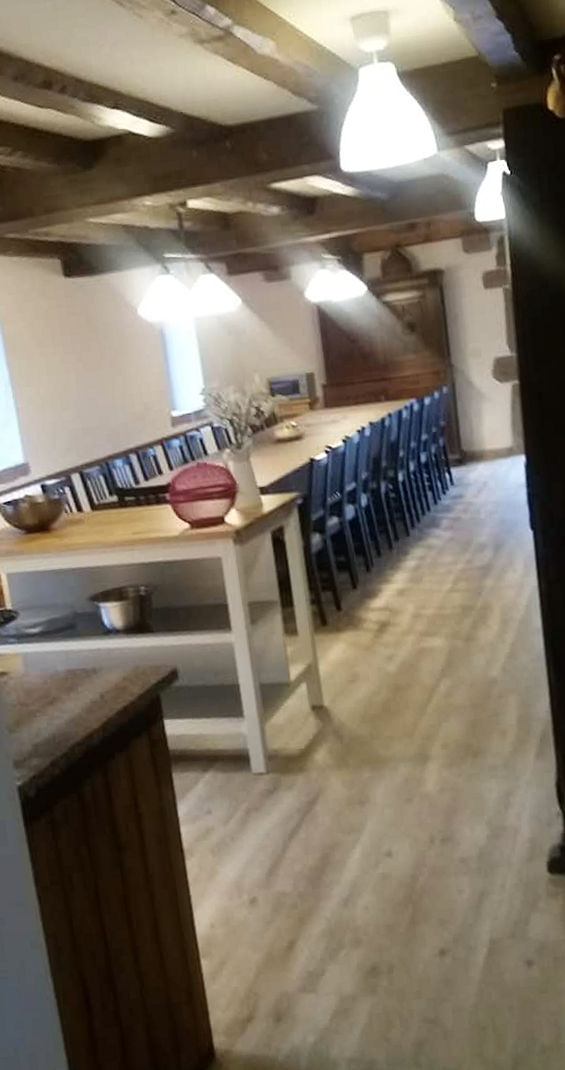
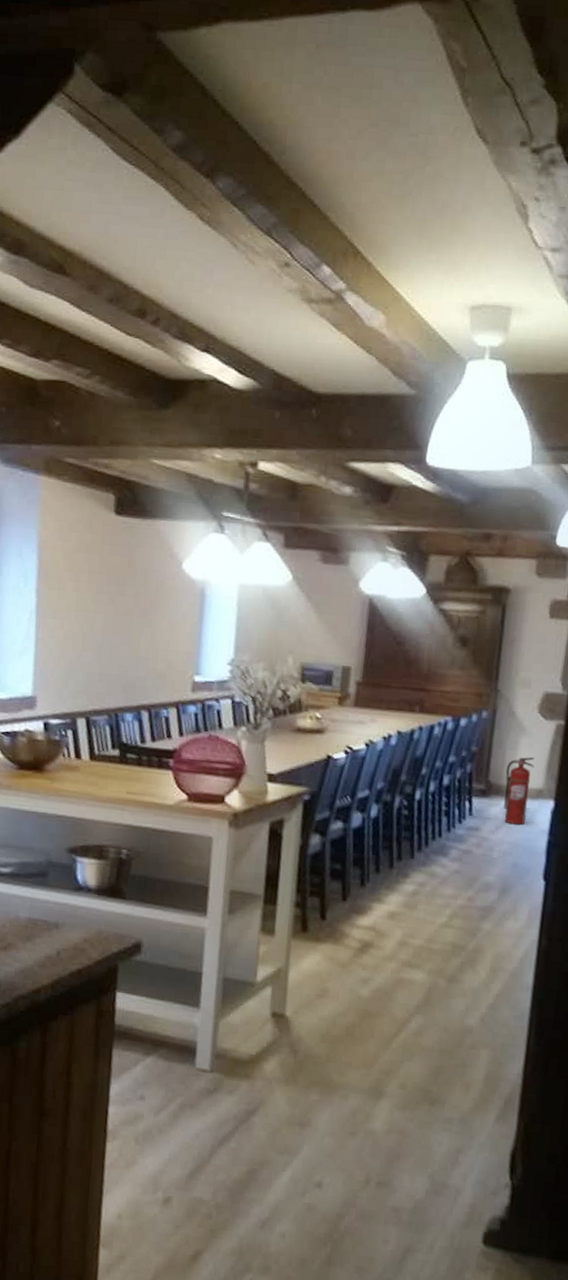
fire extinguisher: none [475,420,503,486] -> present [503,757,535,825]

